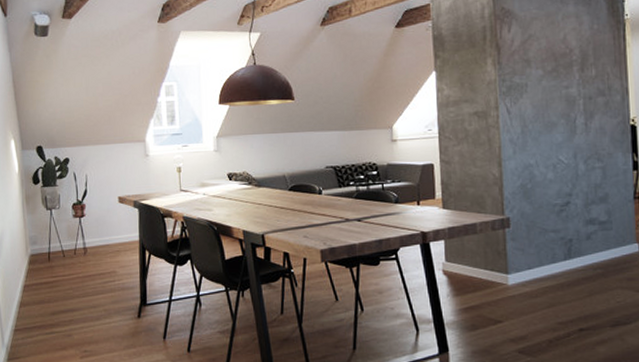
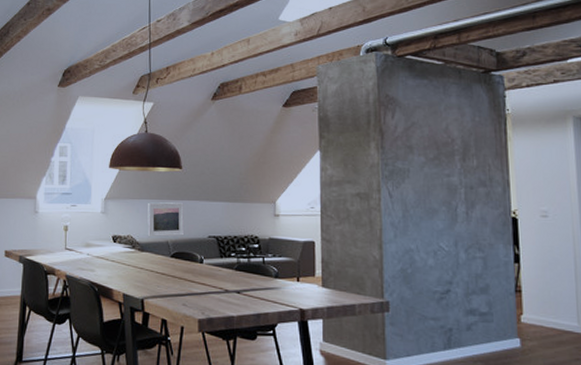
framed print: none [262,135,301,172] -> present [147,202,185,238]

